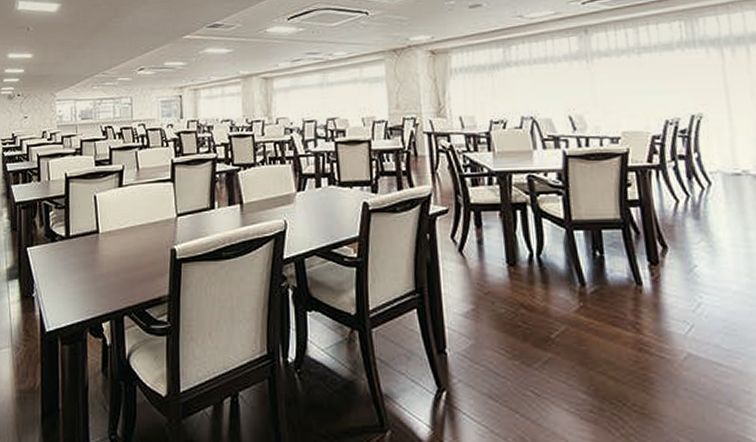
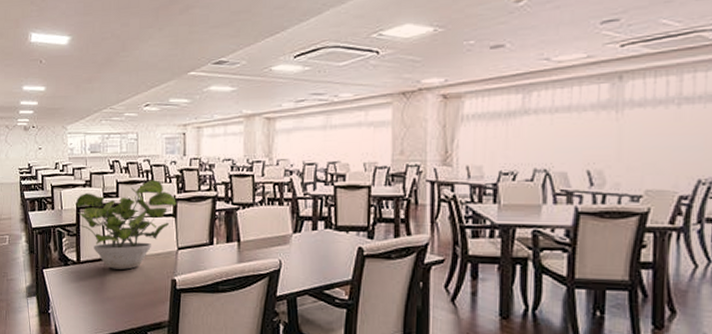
potted plant: none [65,144,174,242] -> present [76,180,176,270]

